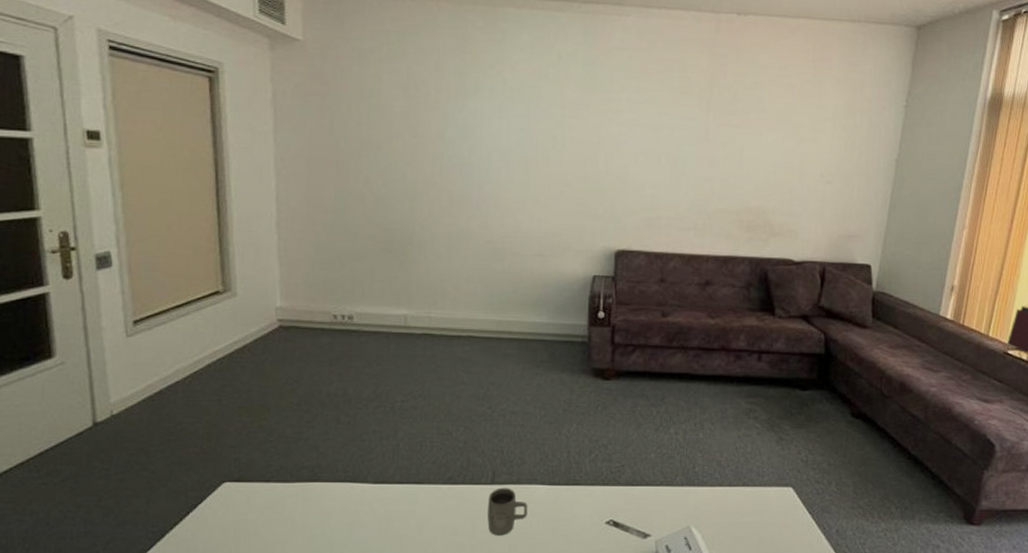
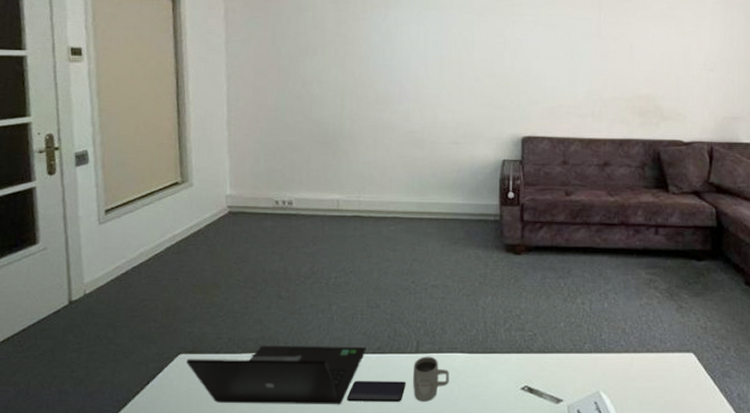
laptop: none [231,473,436,538] -> present [185,345,366,404]
smartphone: none [414,512,480,536] -> present [347,380,406,402]

